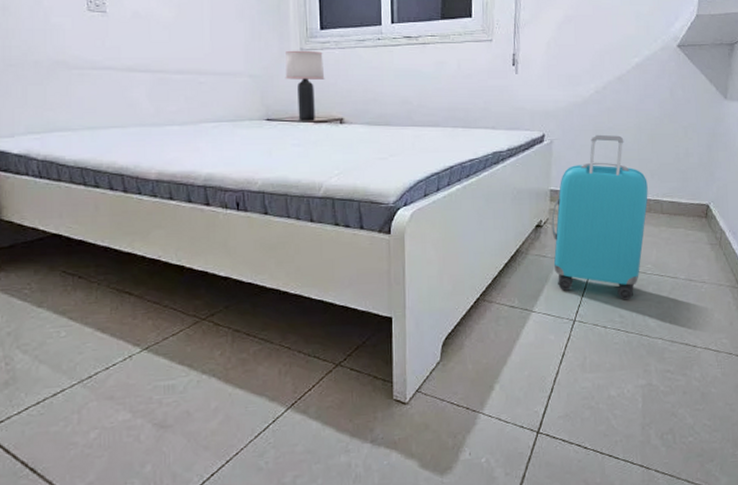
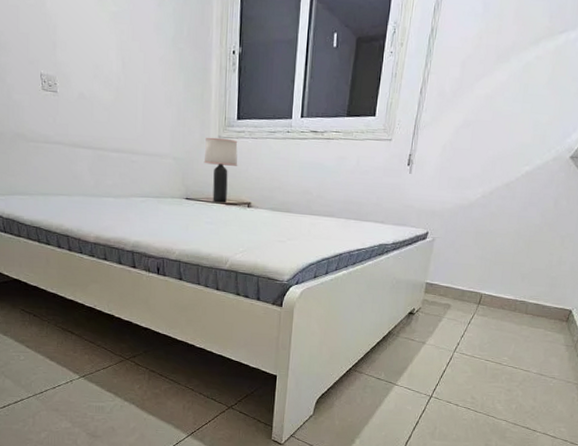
suitcase: present [551,134,648,300] -> none [419,236,517,385]

